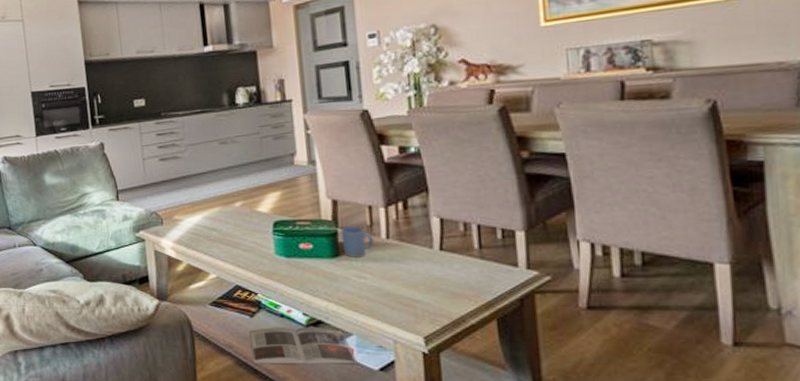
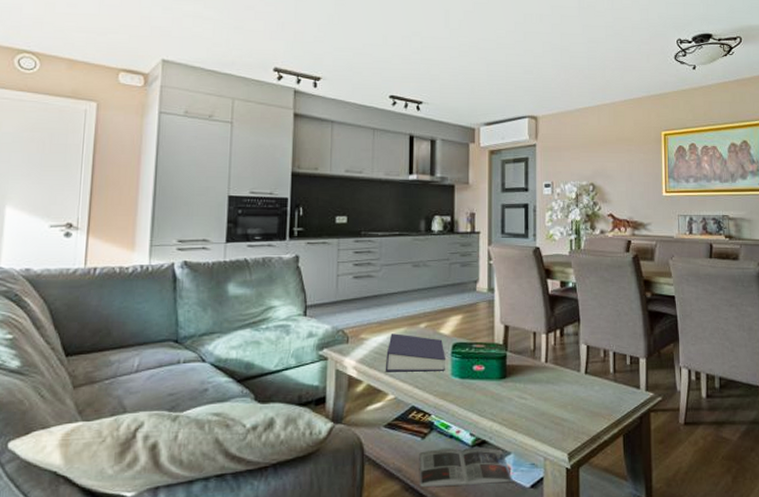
book: none [202,213,268,252] -> present [385,333,445,372]
mug: present [340,226,375,258] -> none [509,350,536,379]

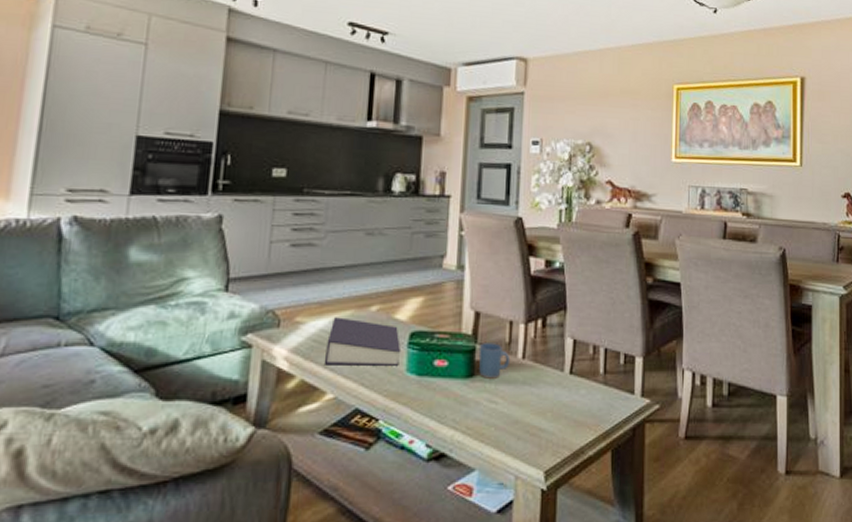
magazine: present [419,447,514,487] -> none [360,462,477,510]
mug: none [509,350,536,379] -> present [478,343,511,379]

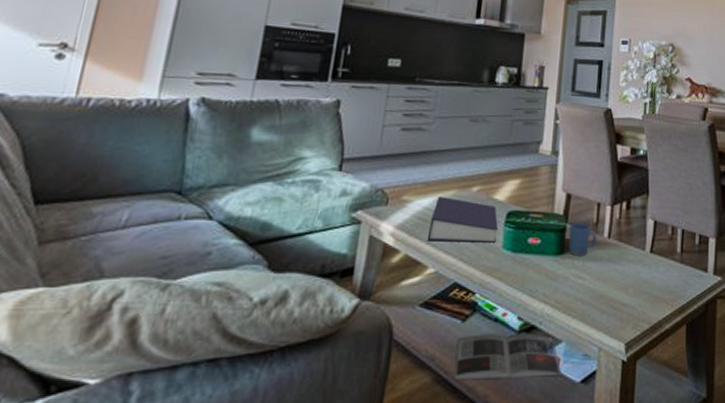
magazine: none [360,462,477,510] -> present [454,334,563,379]

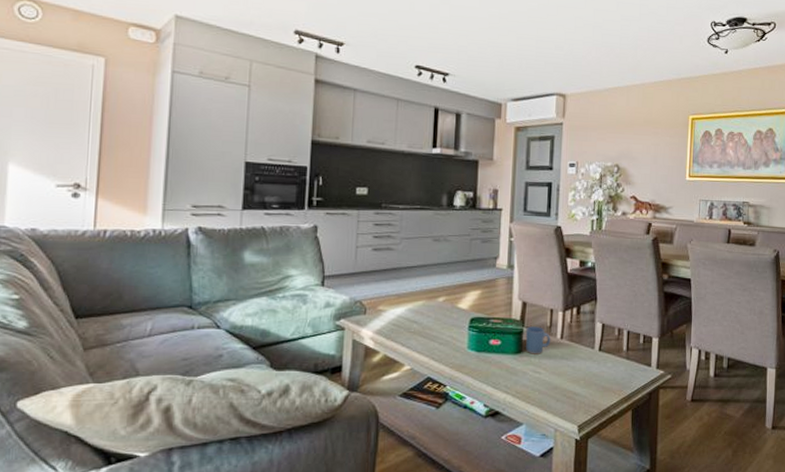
book: present [427,196,498,243] -> none [402,306,463,344]
magazine: present [454,334,563,379] -> none [433,418,525,454]

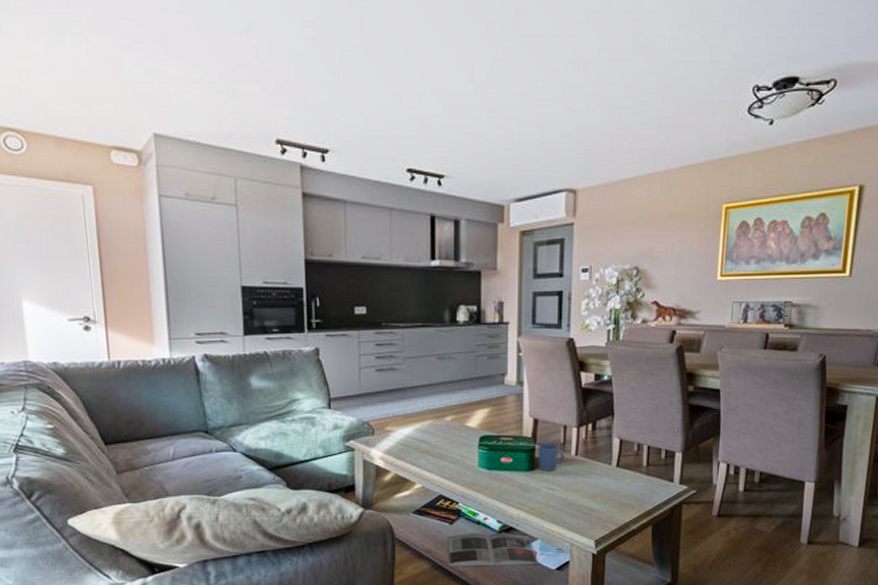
magazine: none [433,418,525,454] -> present [447,533,540,566]

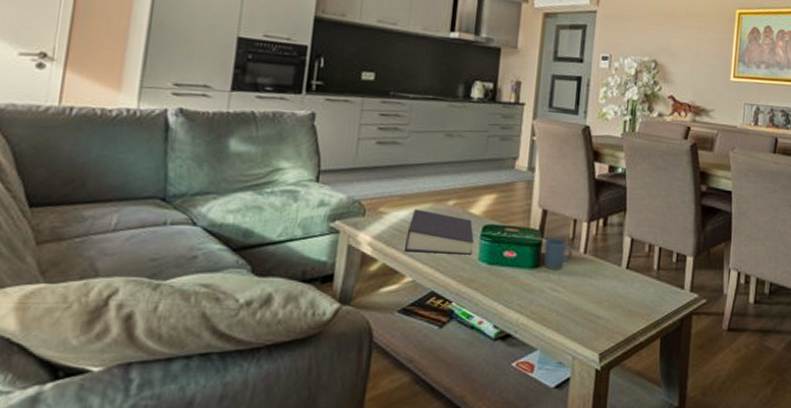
book: none [411,426,472,463] -> present [404,209,474,255]
magazine: present [447,533,540,566] -> none [432,340,538,383]

